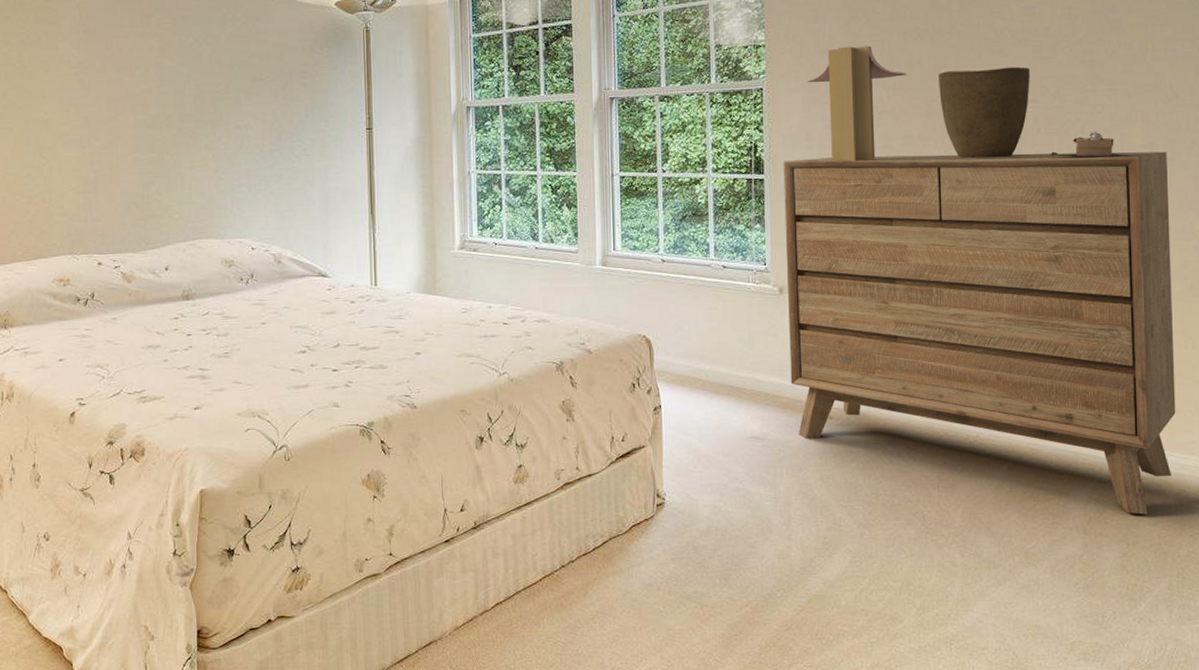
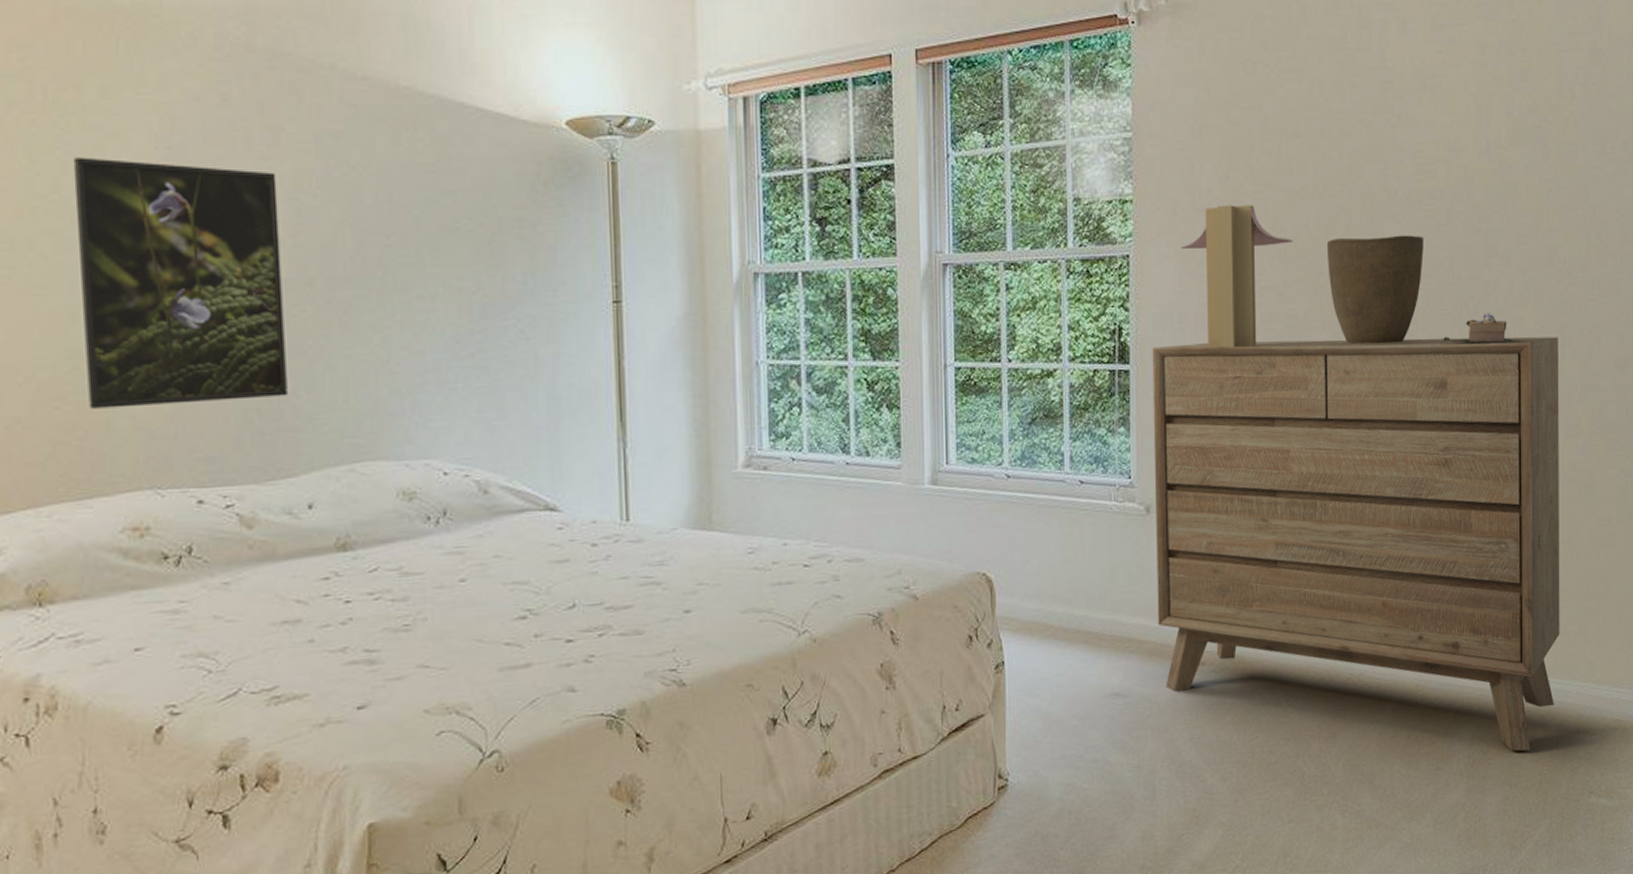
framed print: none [29,39,154,201] -> present [72,157,288,409]

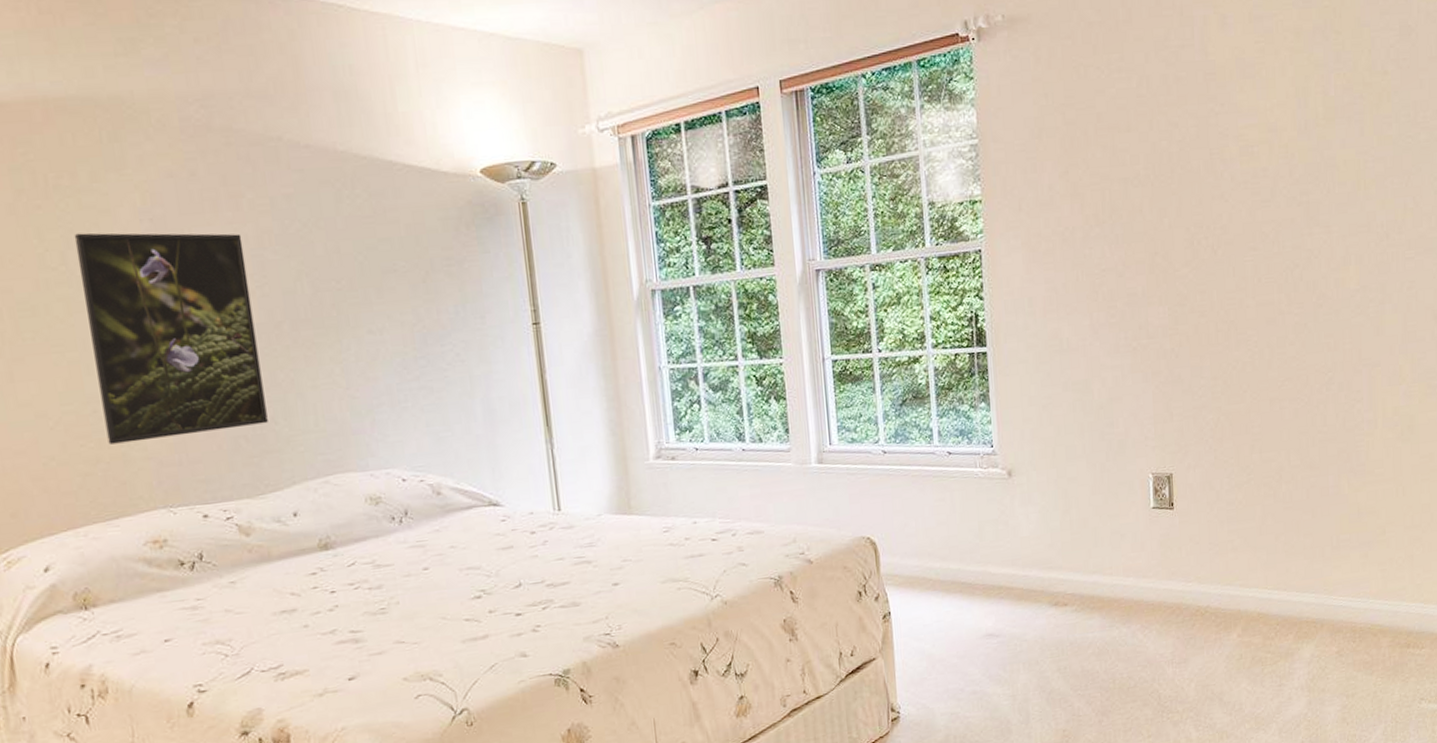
dresser: present [1152,337,1560,751] -> none [1006,295,1389,666]
table lamp: present [1181,204,1293,348] -> none [1027,196,1129,328]
vase: present [1327,235,1423,344] -> none [1161,212,1250,315]
jewelry box: present [1442,313,1526,344] -> none [1270,277,1348,307]

